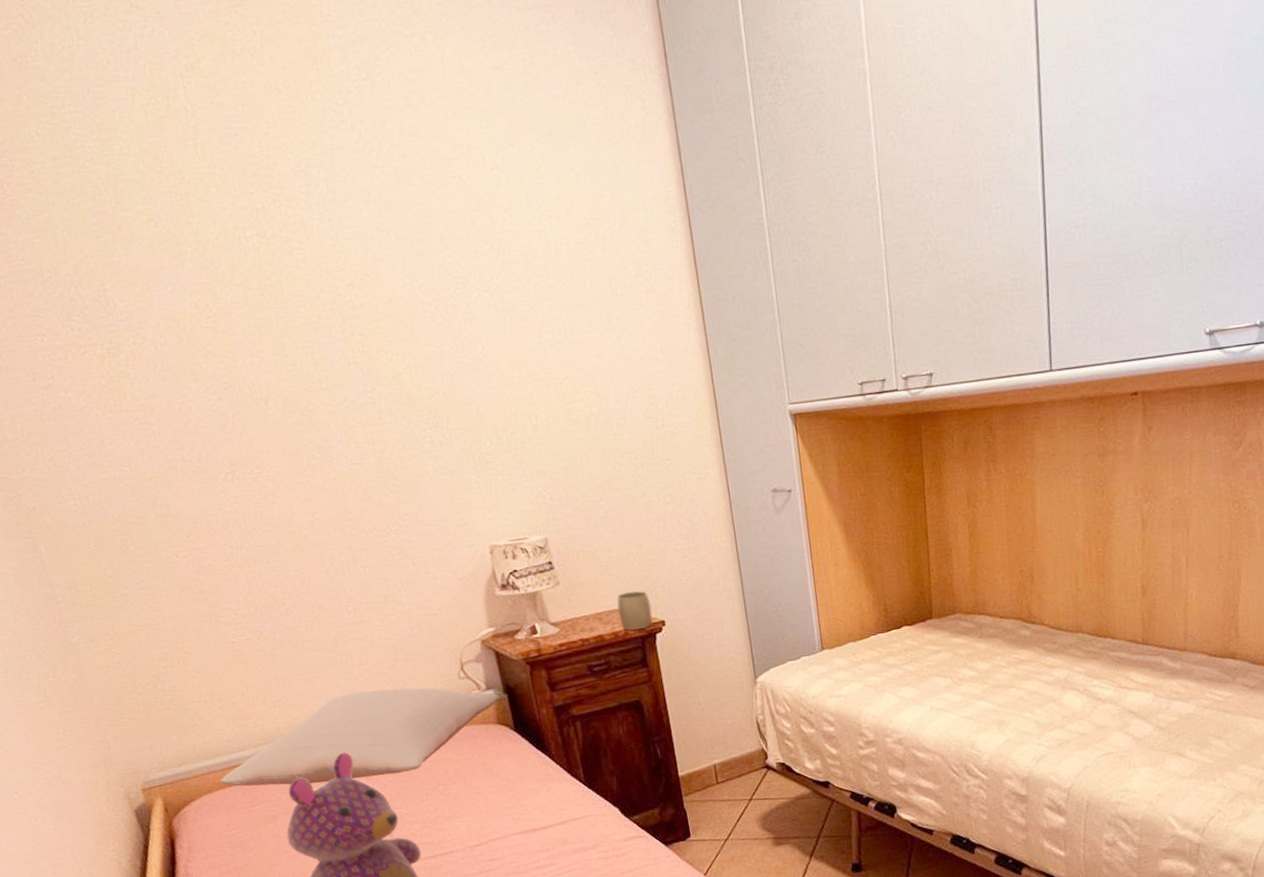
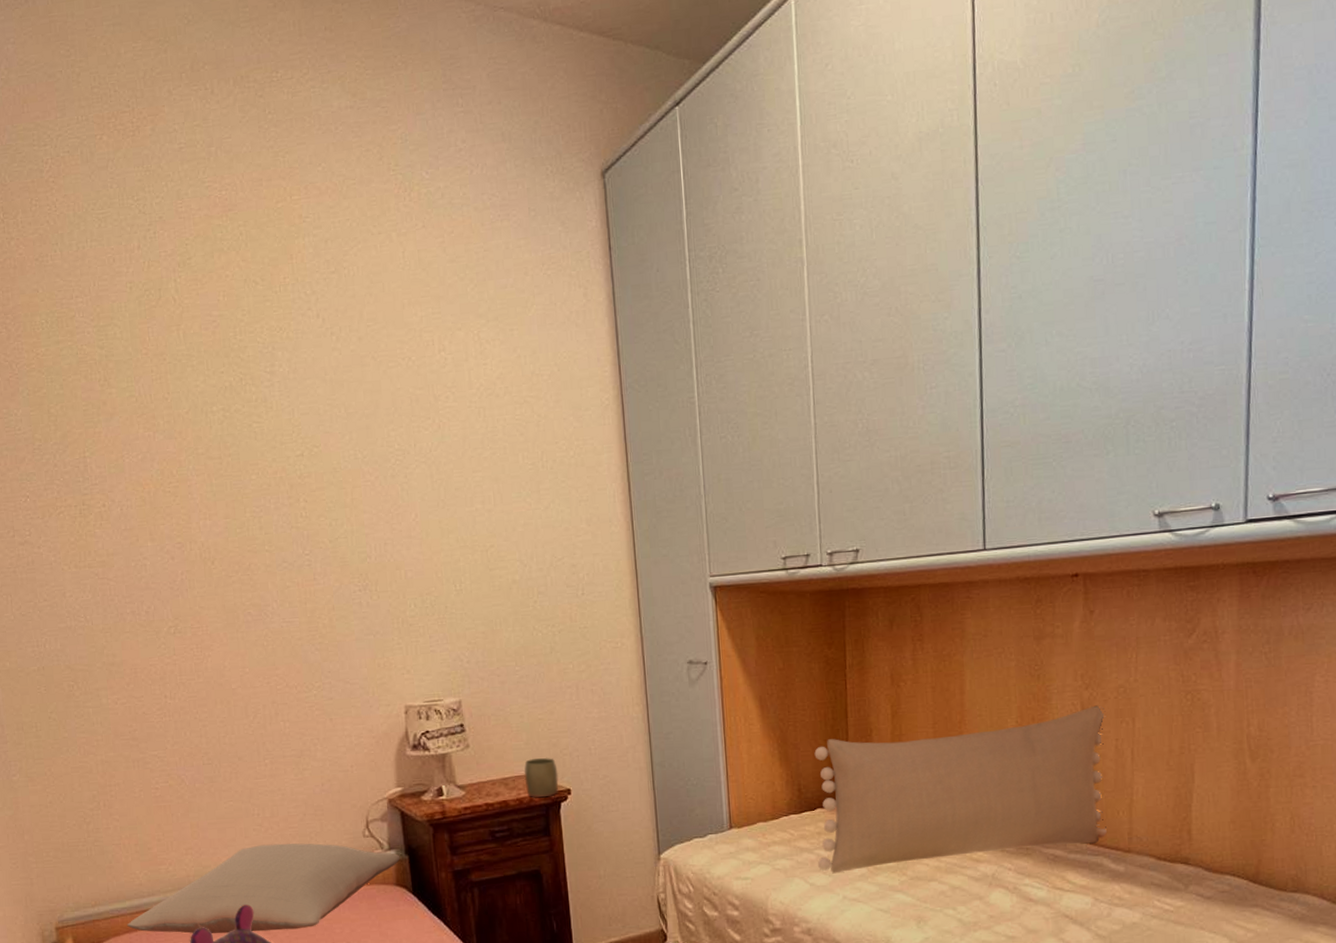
pillow: none [898,517,1165,687] -> present [814,705,1107,874]

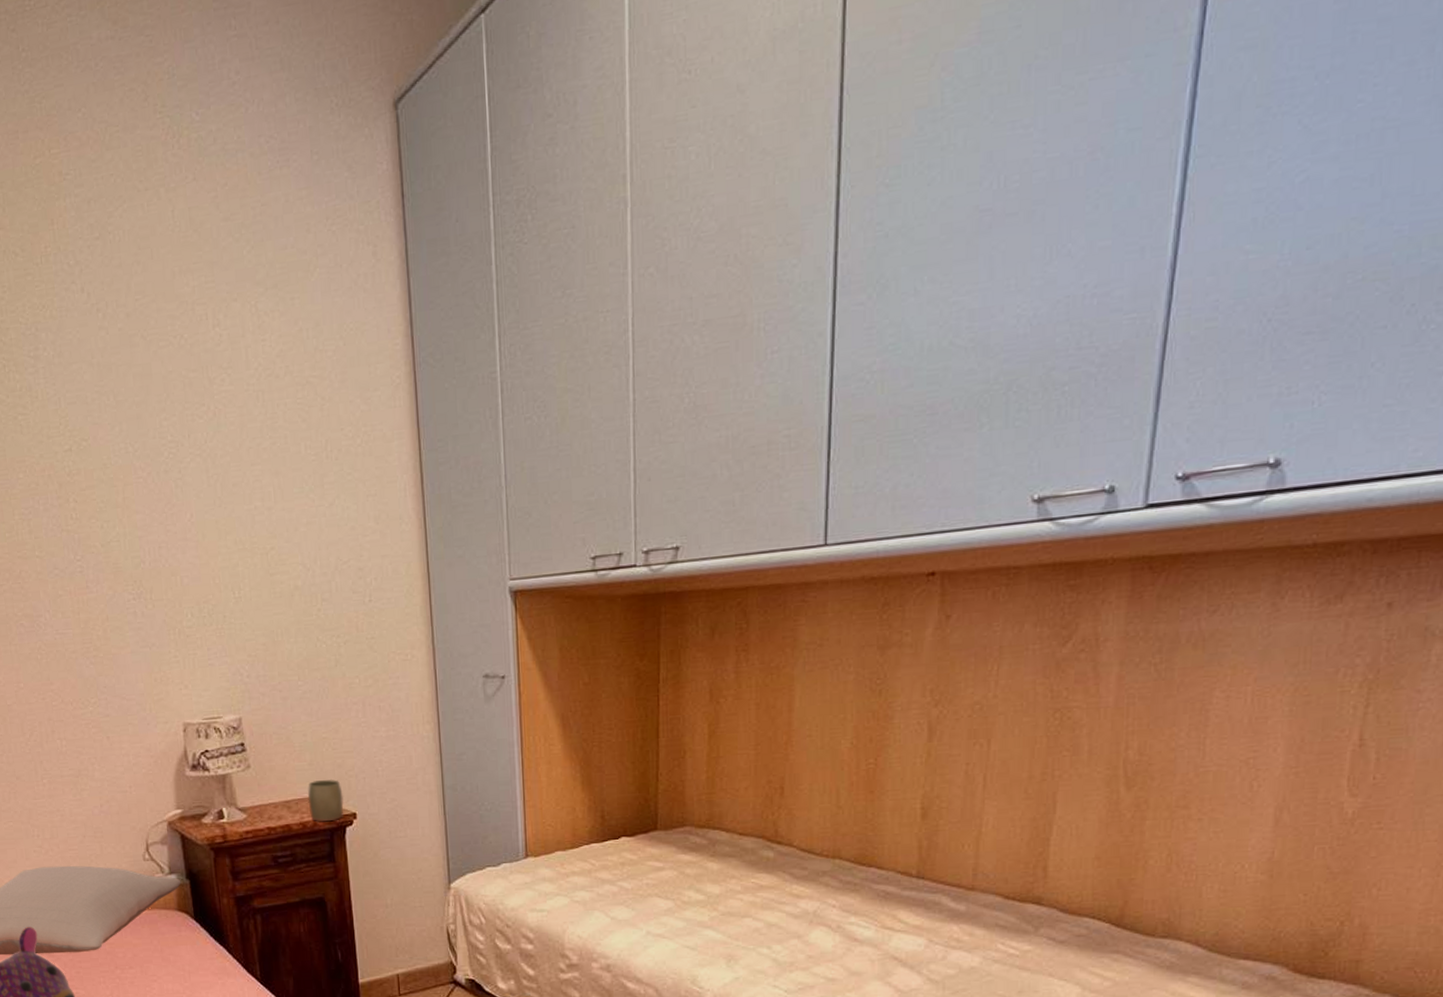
pillow: present [814,705,1107,874] -> none [620,724,957,907]

